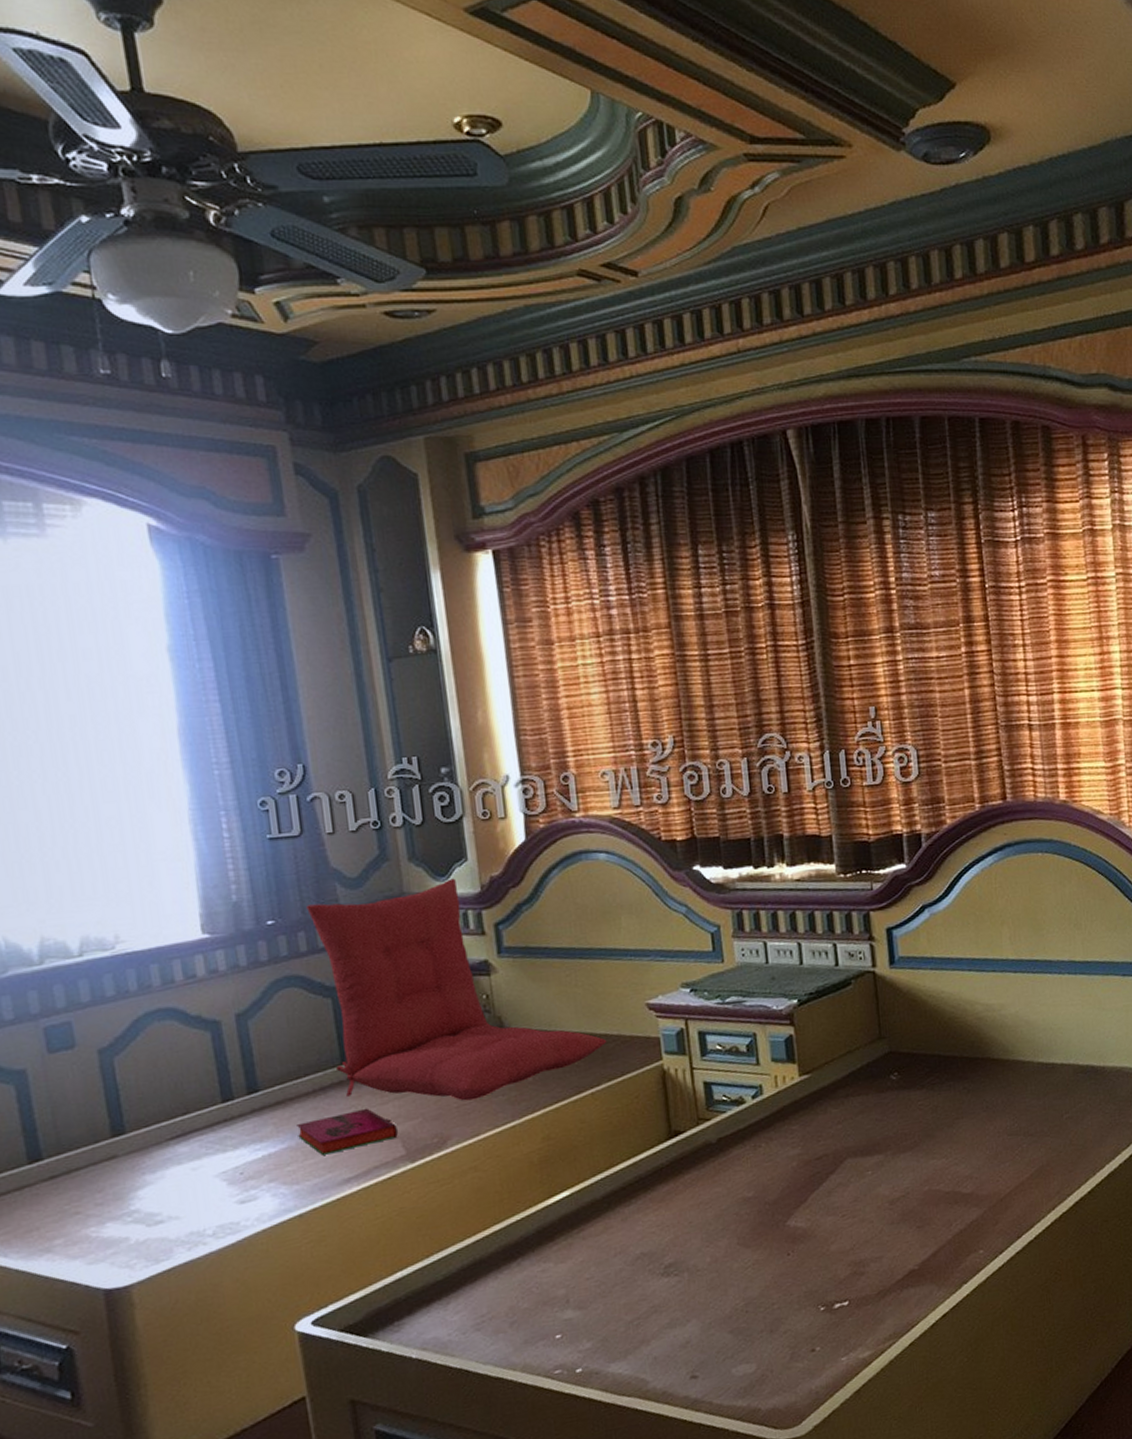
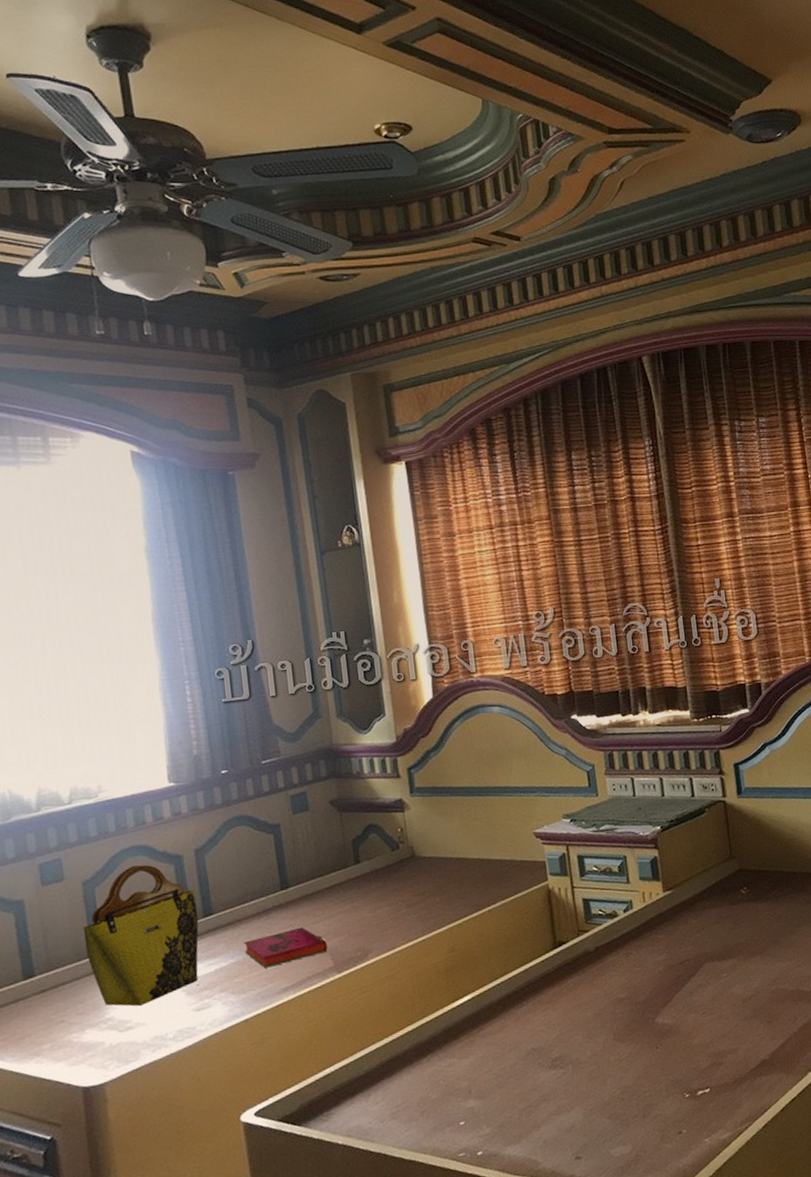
tote bag: none [100,1031,242,1197] -> present [83,864,199,1007]
seat cushion: present [306,878,607,1101] -> none [253,731,502,919]

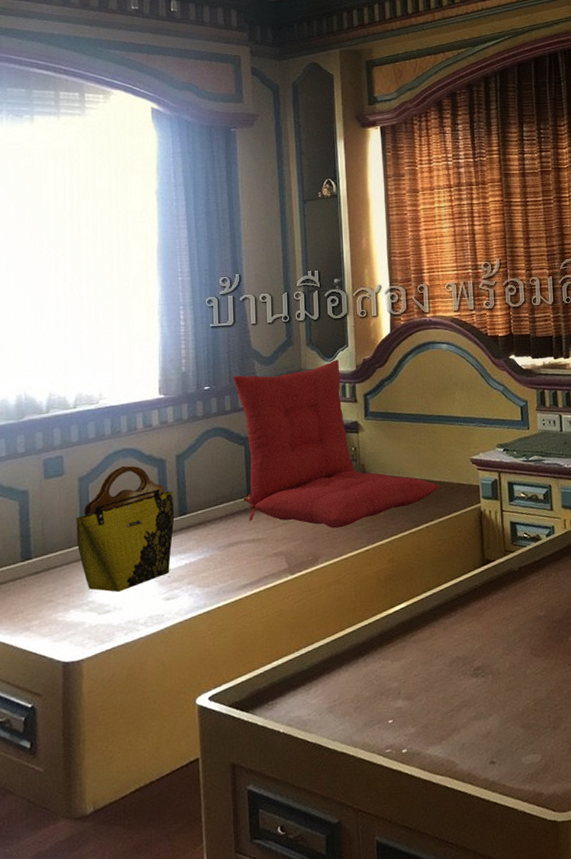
hardback book: present [244,927,327,968] -> none [211,530,283,565]
seat cushion: none [253,731,502,919] -> present [233,359,440,529]

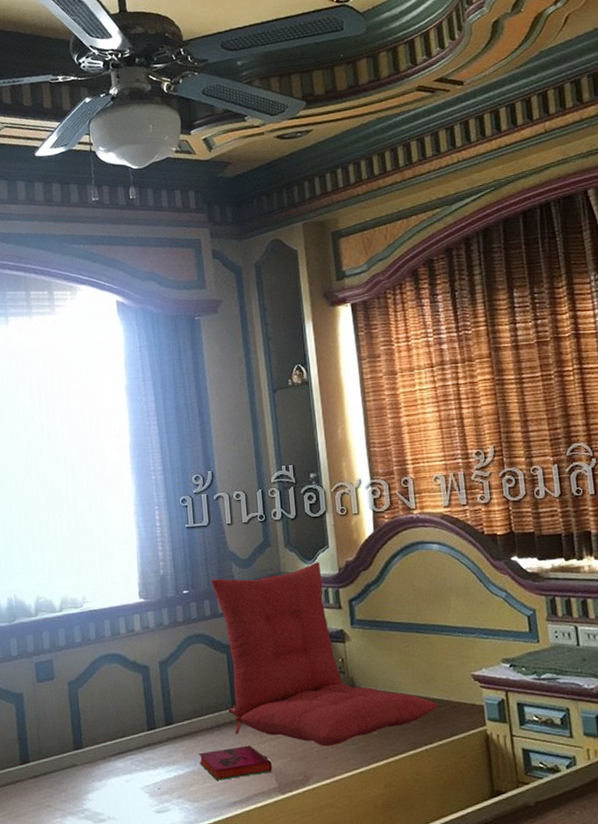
tote bag: present [76,465,175,592] -> none [68,671,161,801]
hardback book: none [211,530,283,565] -> present [199,745,272,780]

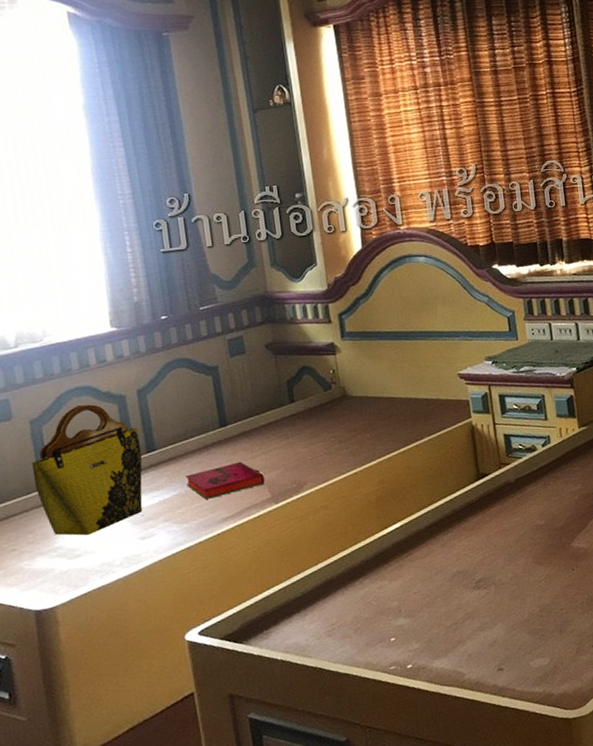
tote bag: none [68,671,161,801] -> present [31,404,143,536]
seat cushion: present [211,562,439,747] -> none [192,279,428,454]

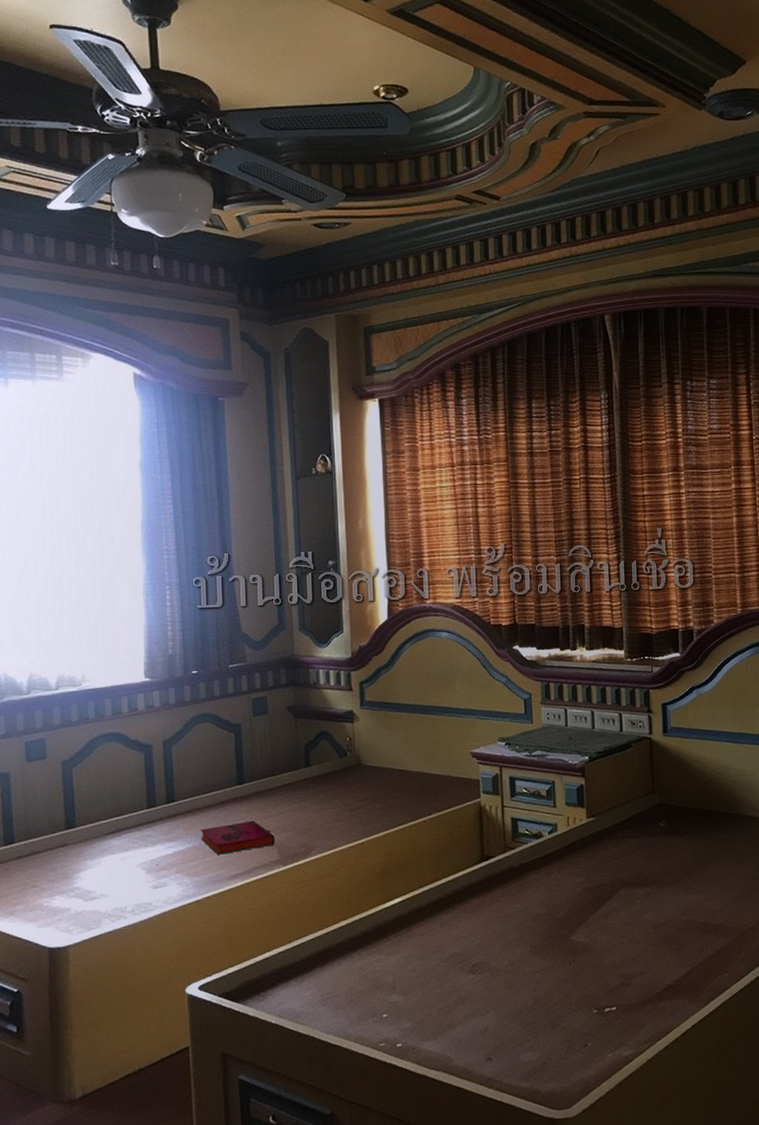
tote bag: present [31,404,143,536] -> none [60,750,162,879]

